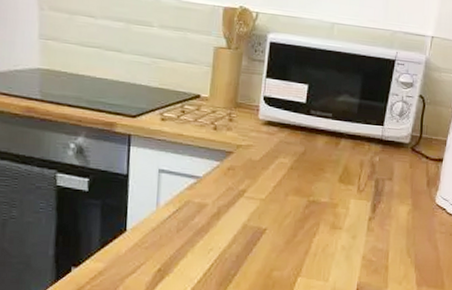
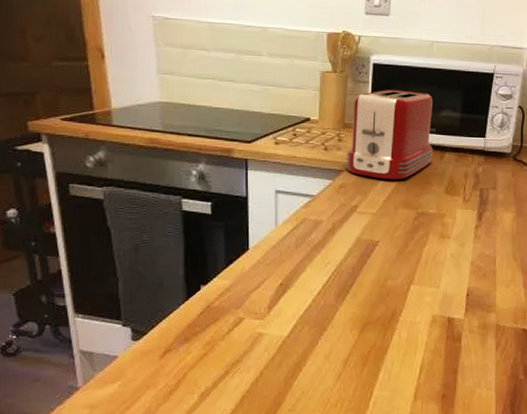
toaster: none [235,70,331,165] -> present [346,89,433,180]

